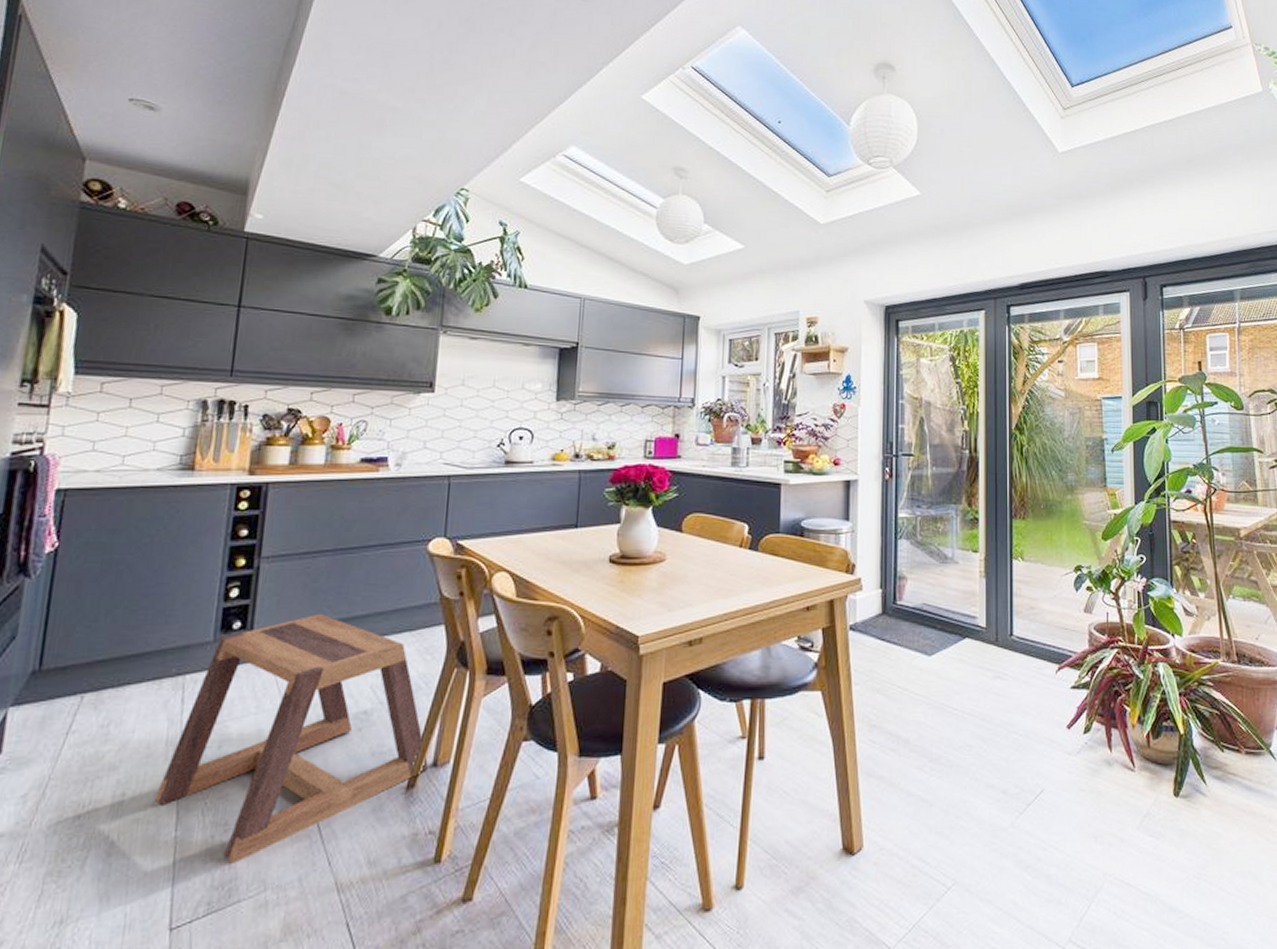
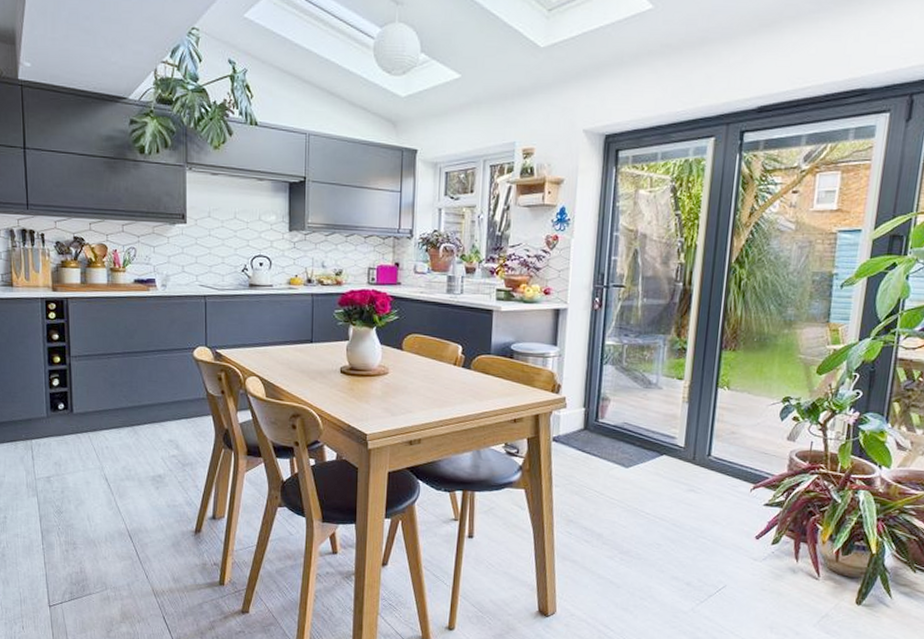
stool: present [155,613,429,864] -> none [26,401,210,570]

